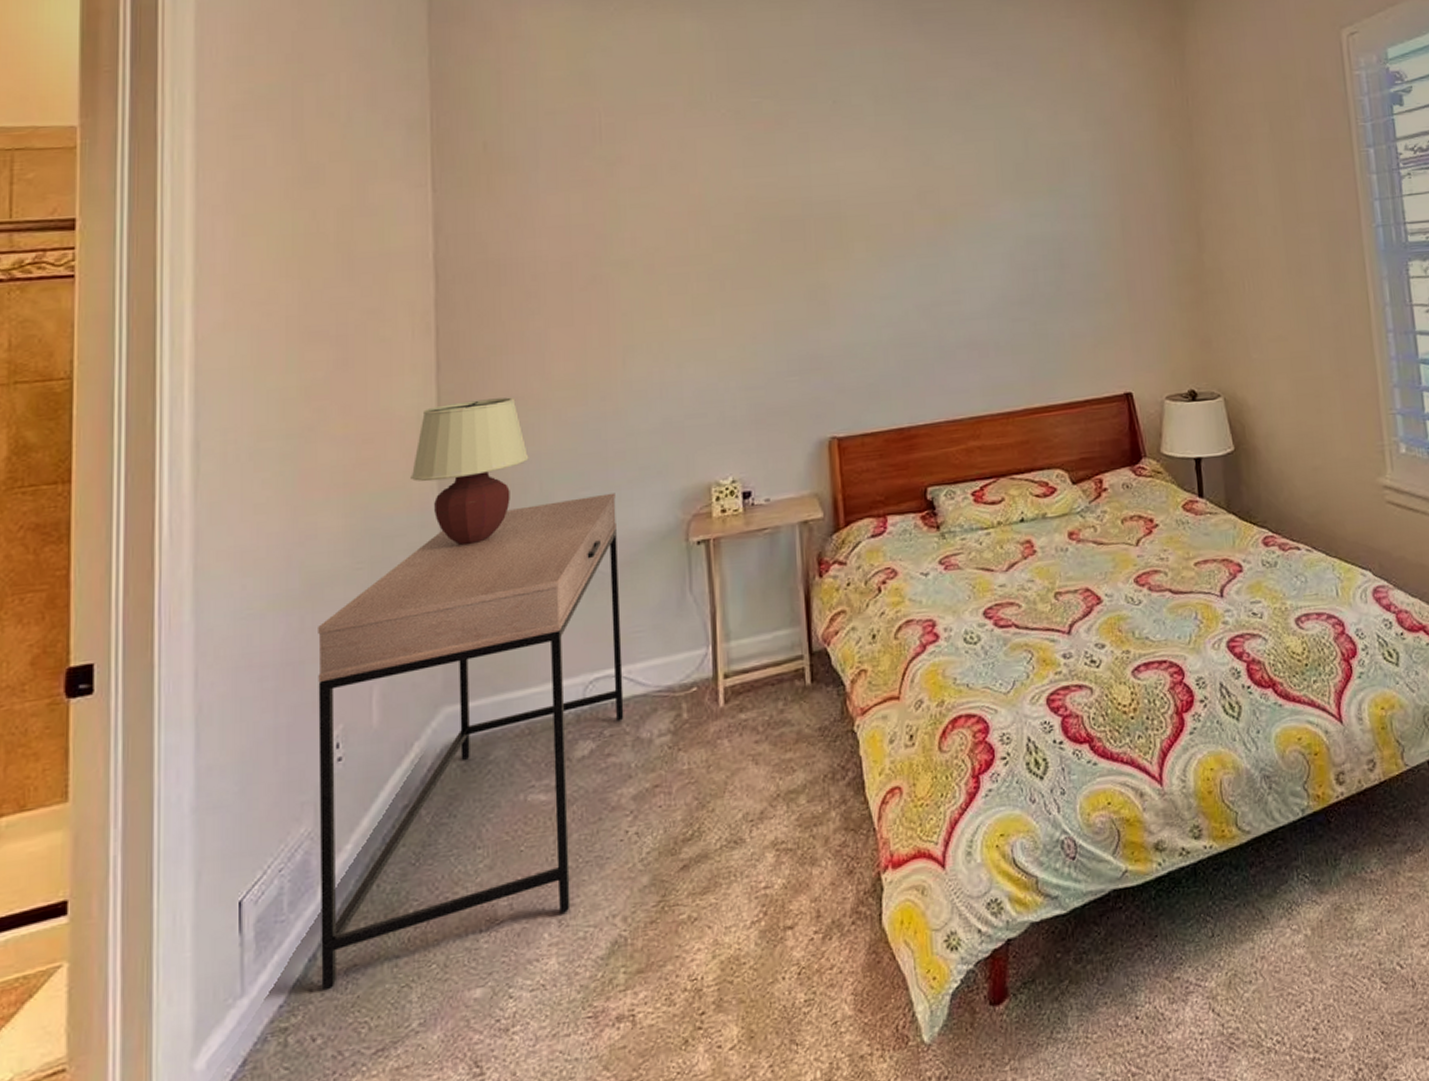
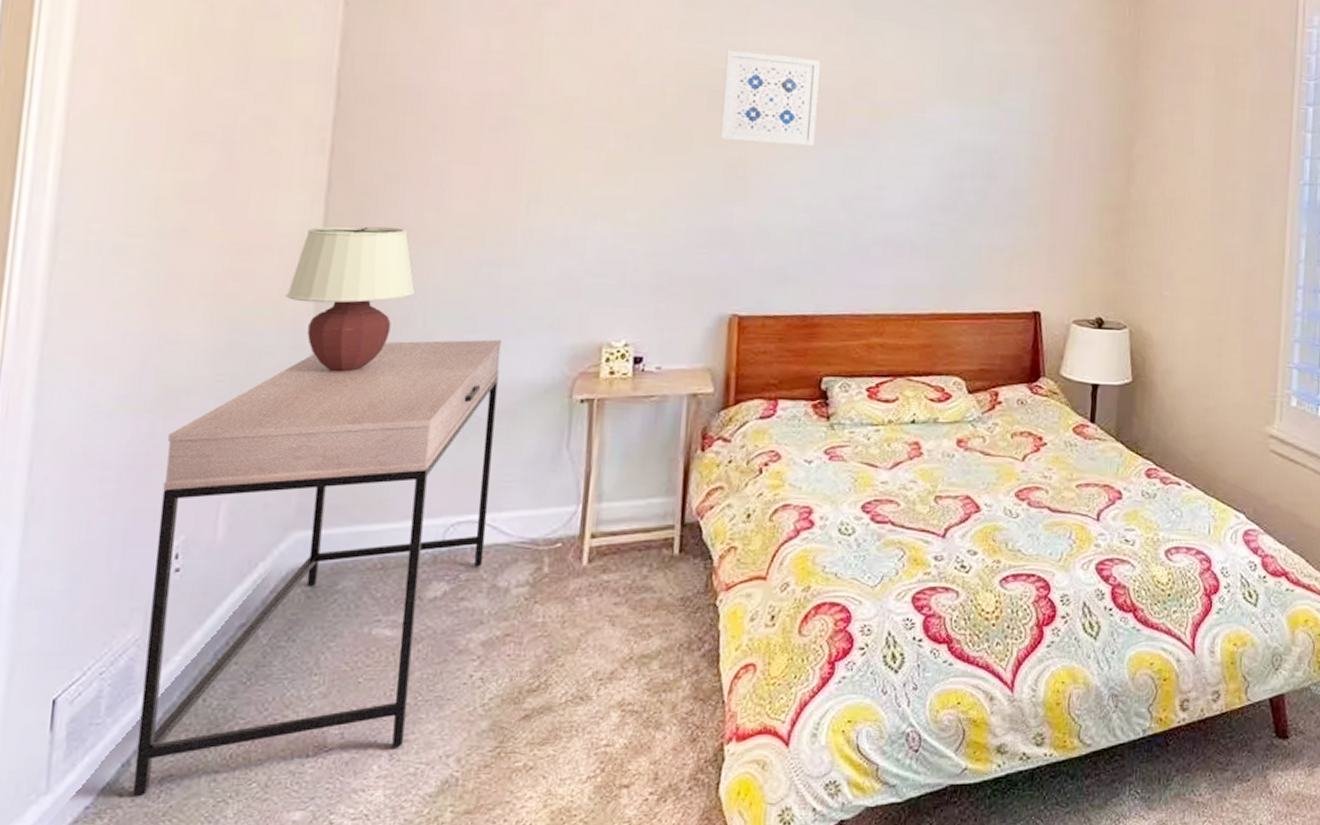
wall art: none [792,176,887,267] -> present [720,50,821,147]

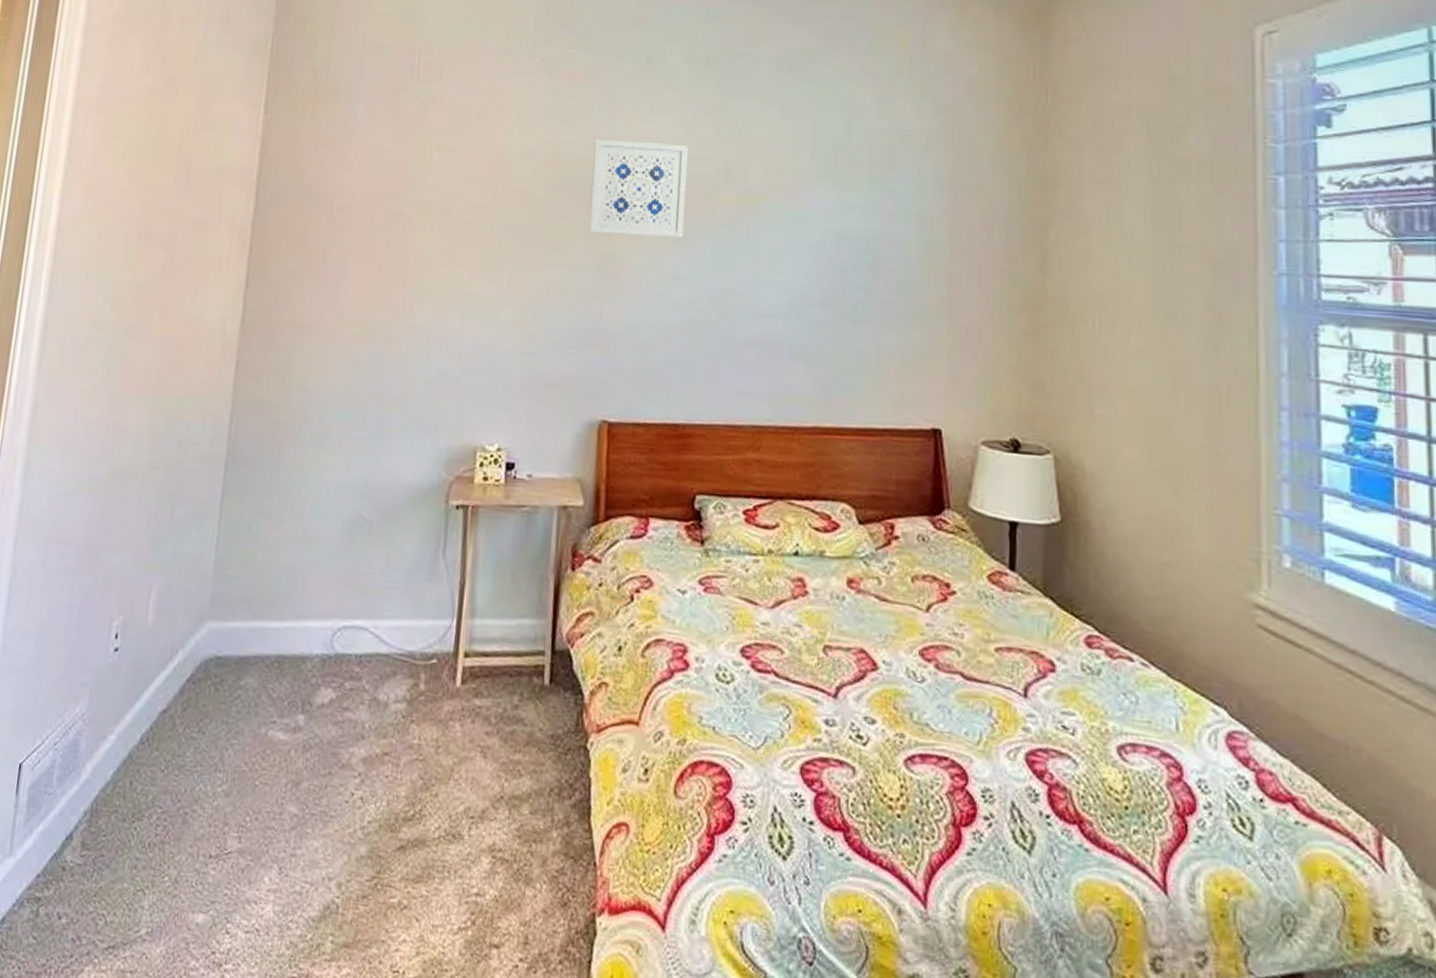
desk: present [132,339,502,797] -> none [72,436,386,873]
table lamp: present [286,226,416,372] -> none [210,322,314,465]

